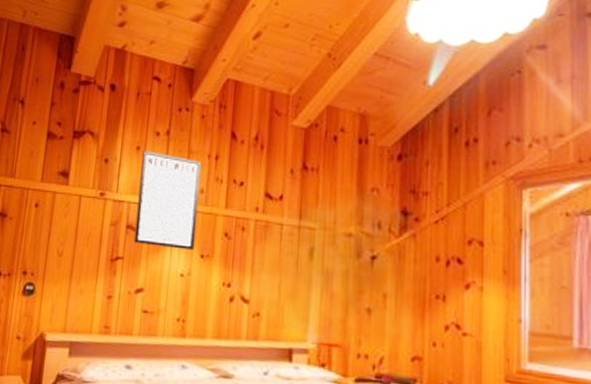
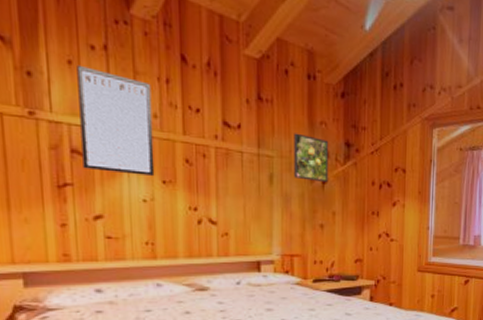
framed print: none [338,202,381,258] -> present [294,133,329,183]

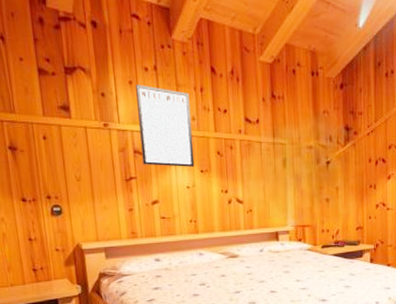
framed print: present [294,133,329,183] -> none [302,122,332,163]

